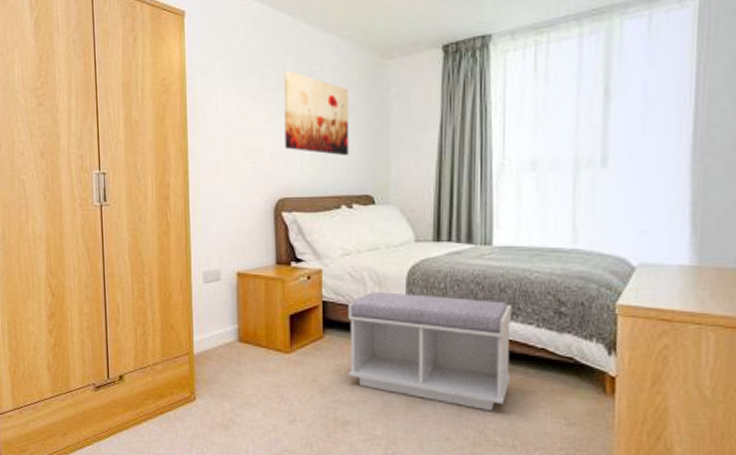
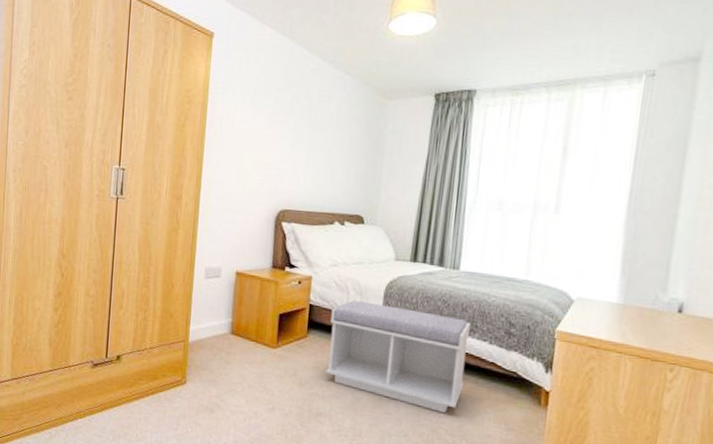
wall art: present [284,70,349,156] -> none [290,97,352,179]

